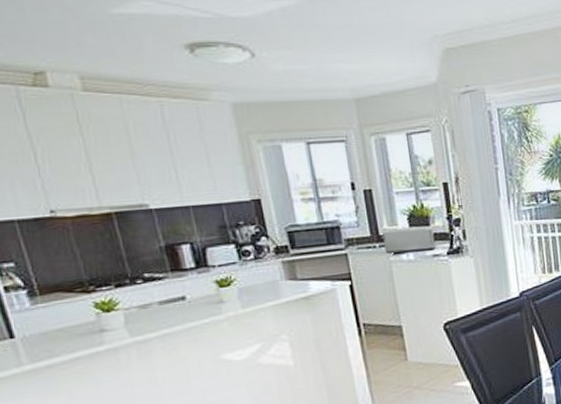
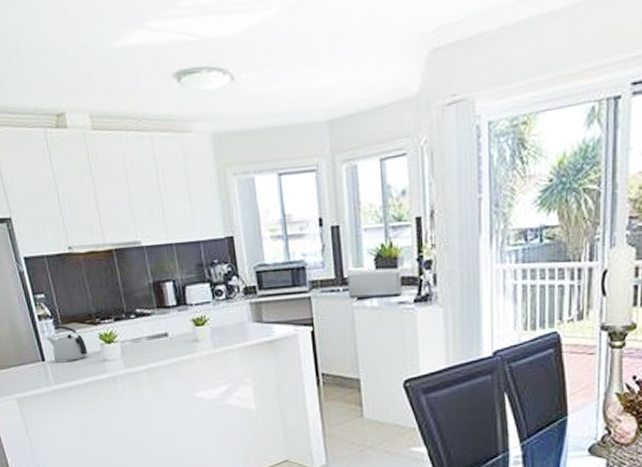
kettle: none [17,295,79,339] -> present [46,325,88,363]

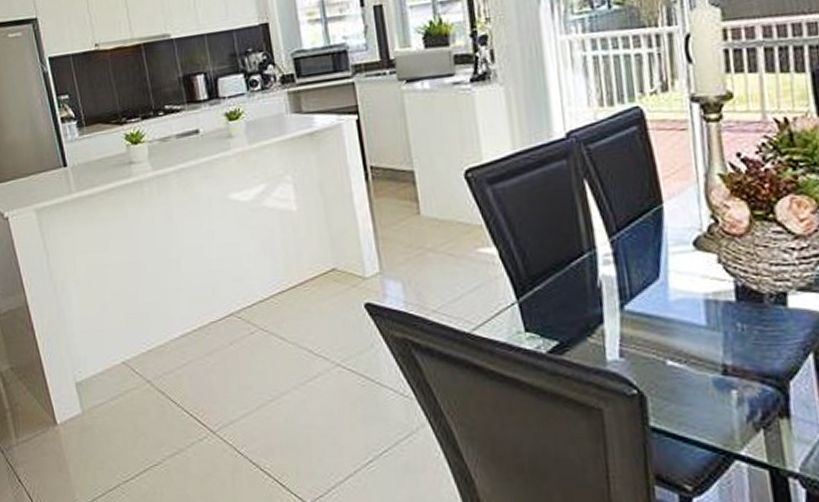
kettle: present [46,325,88,363] -> none [69,126,113,168]

